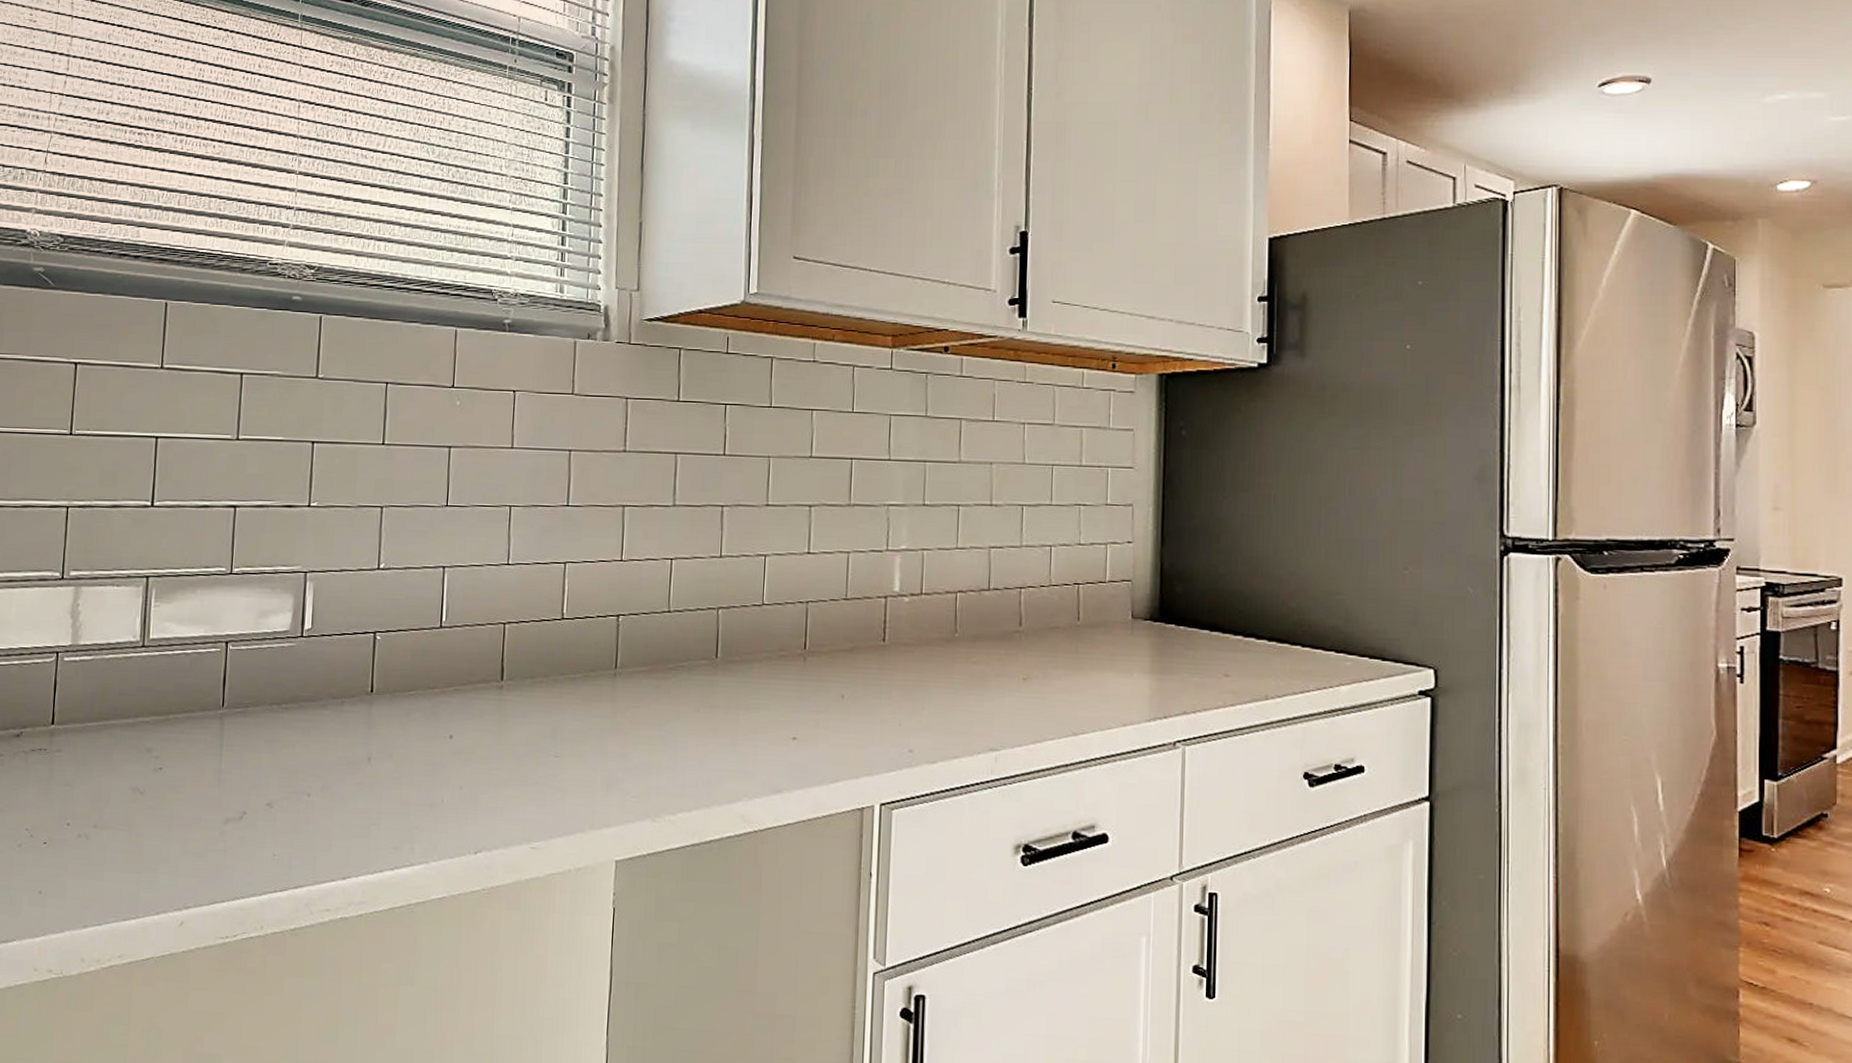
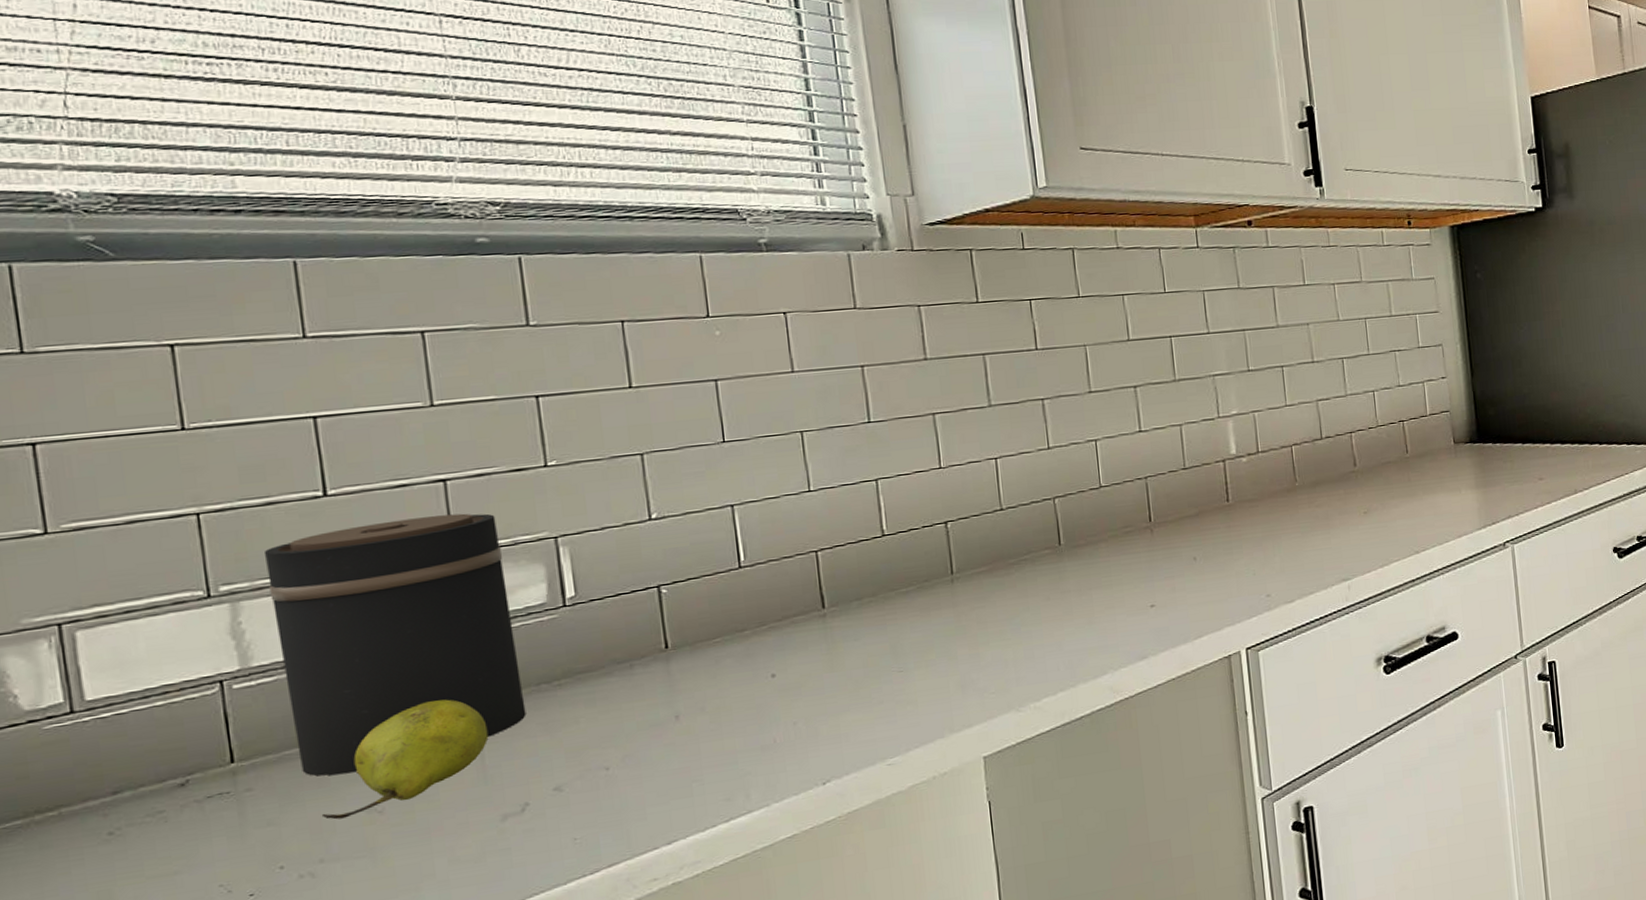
cylinder: none [96,536,266,753] -> present [263,513,526,776]
fruit: none [102,702,229,792] -> present [321,699,489,820]

